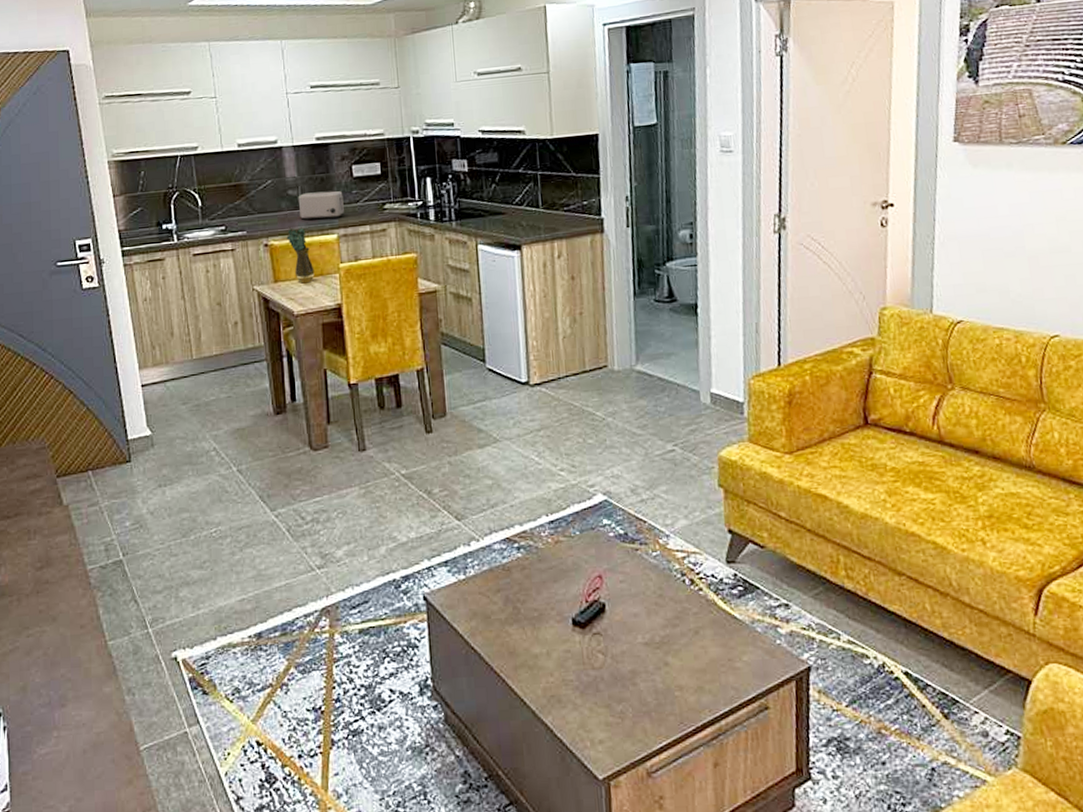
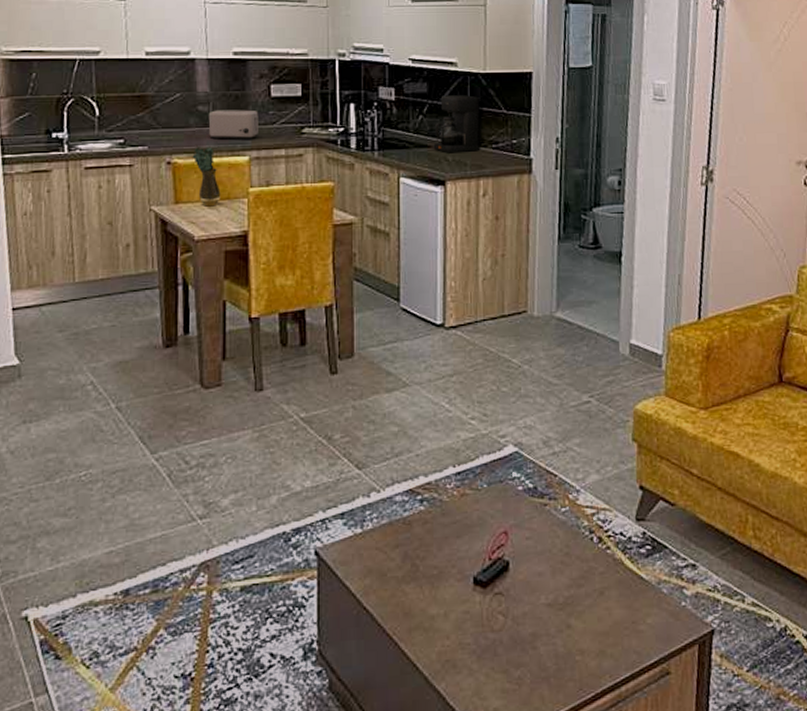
coffee maker: none [507,161,552,219] -> present [433,95,480,153]

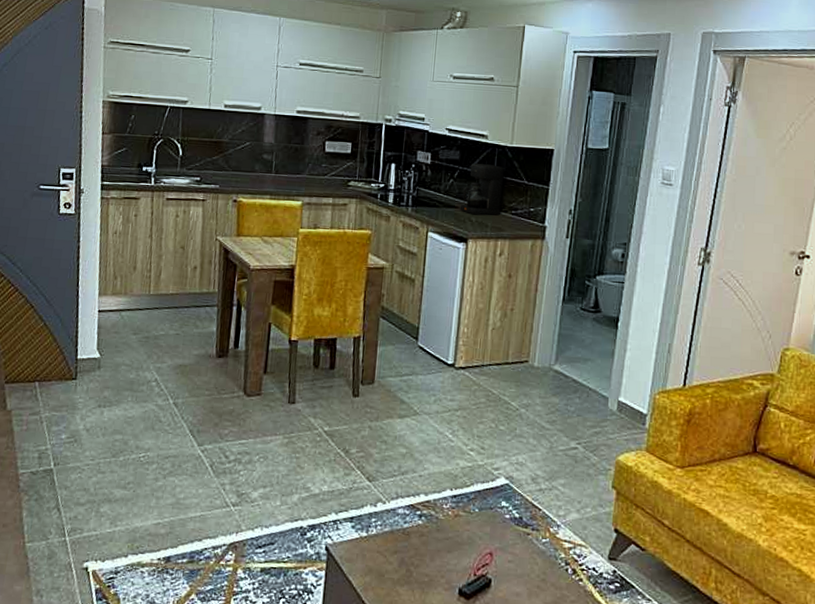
vase: present [192,144,221,207] -> none [254,187,276,242]
toaster: present [208,110,258,140] -> none [270,159,313,188]

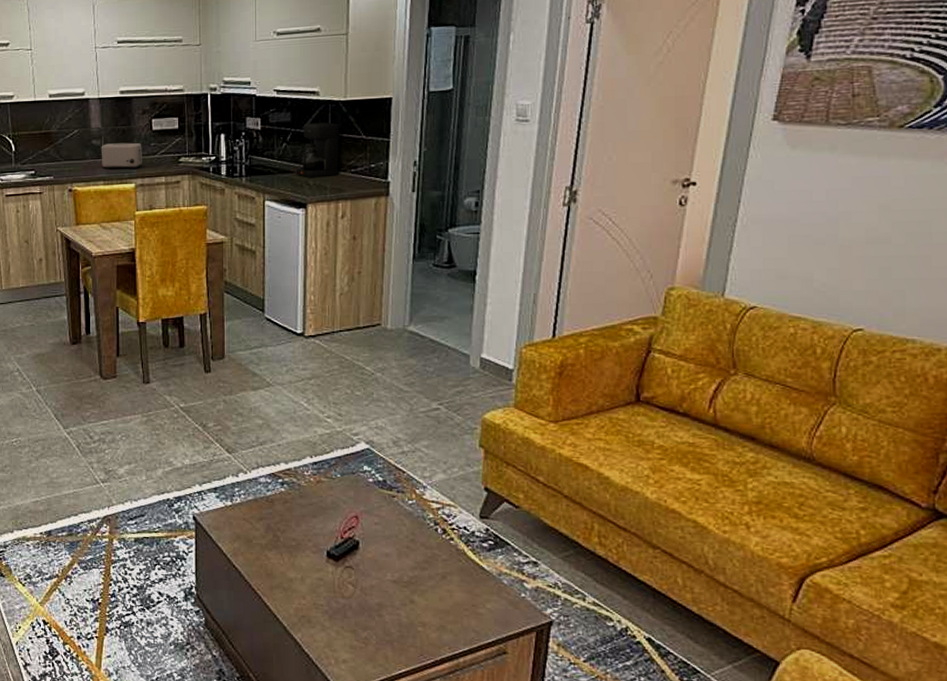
toaster: none [270,159,313,188] -> present [101,142,142,170]

